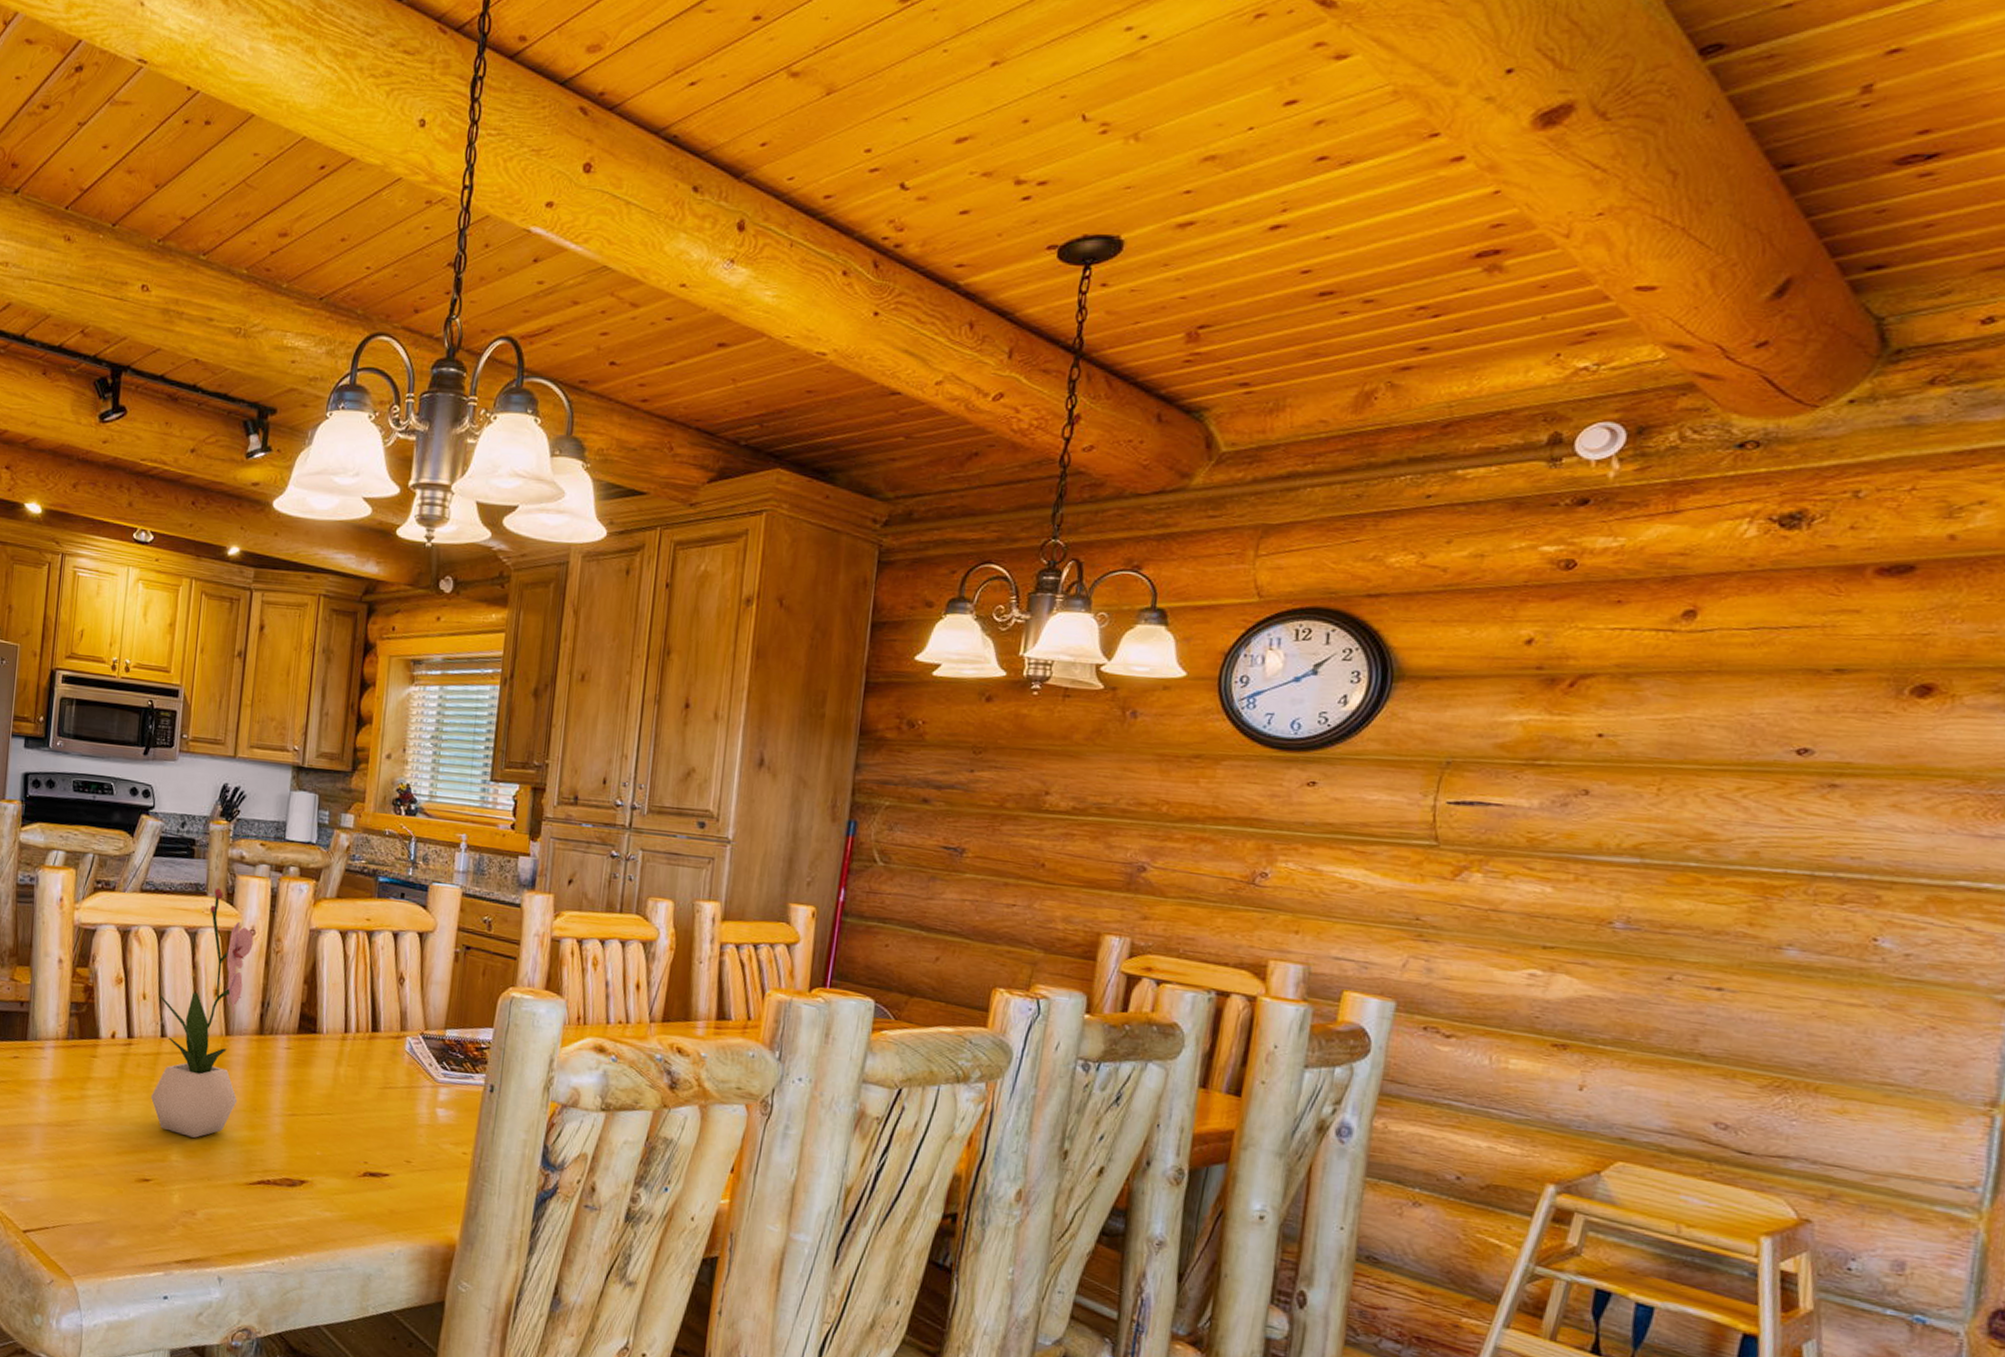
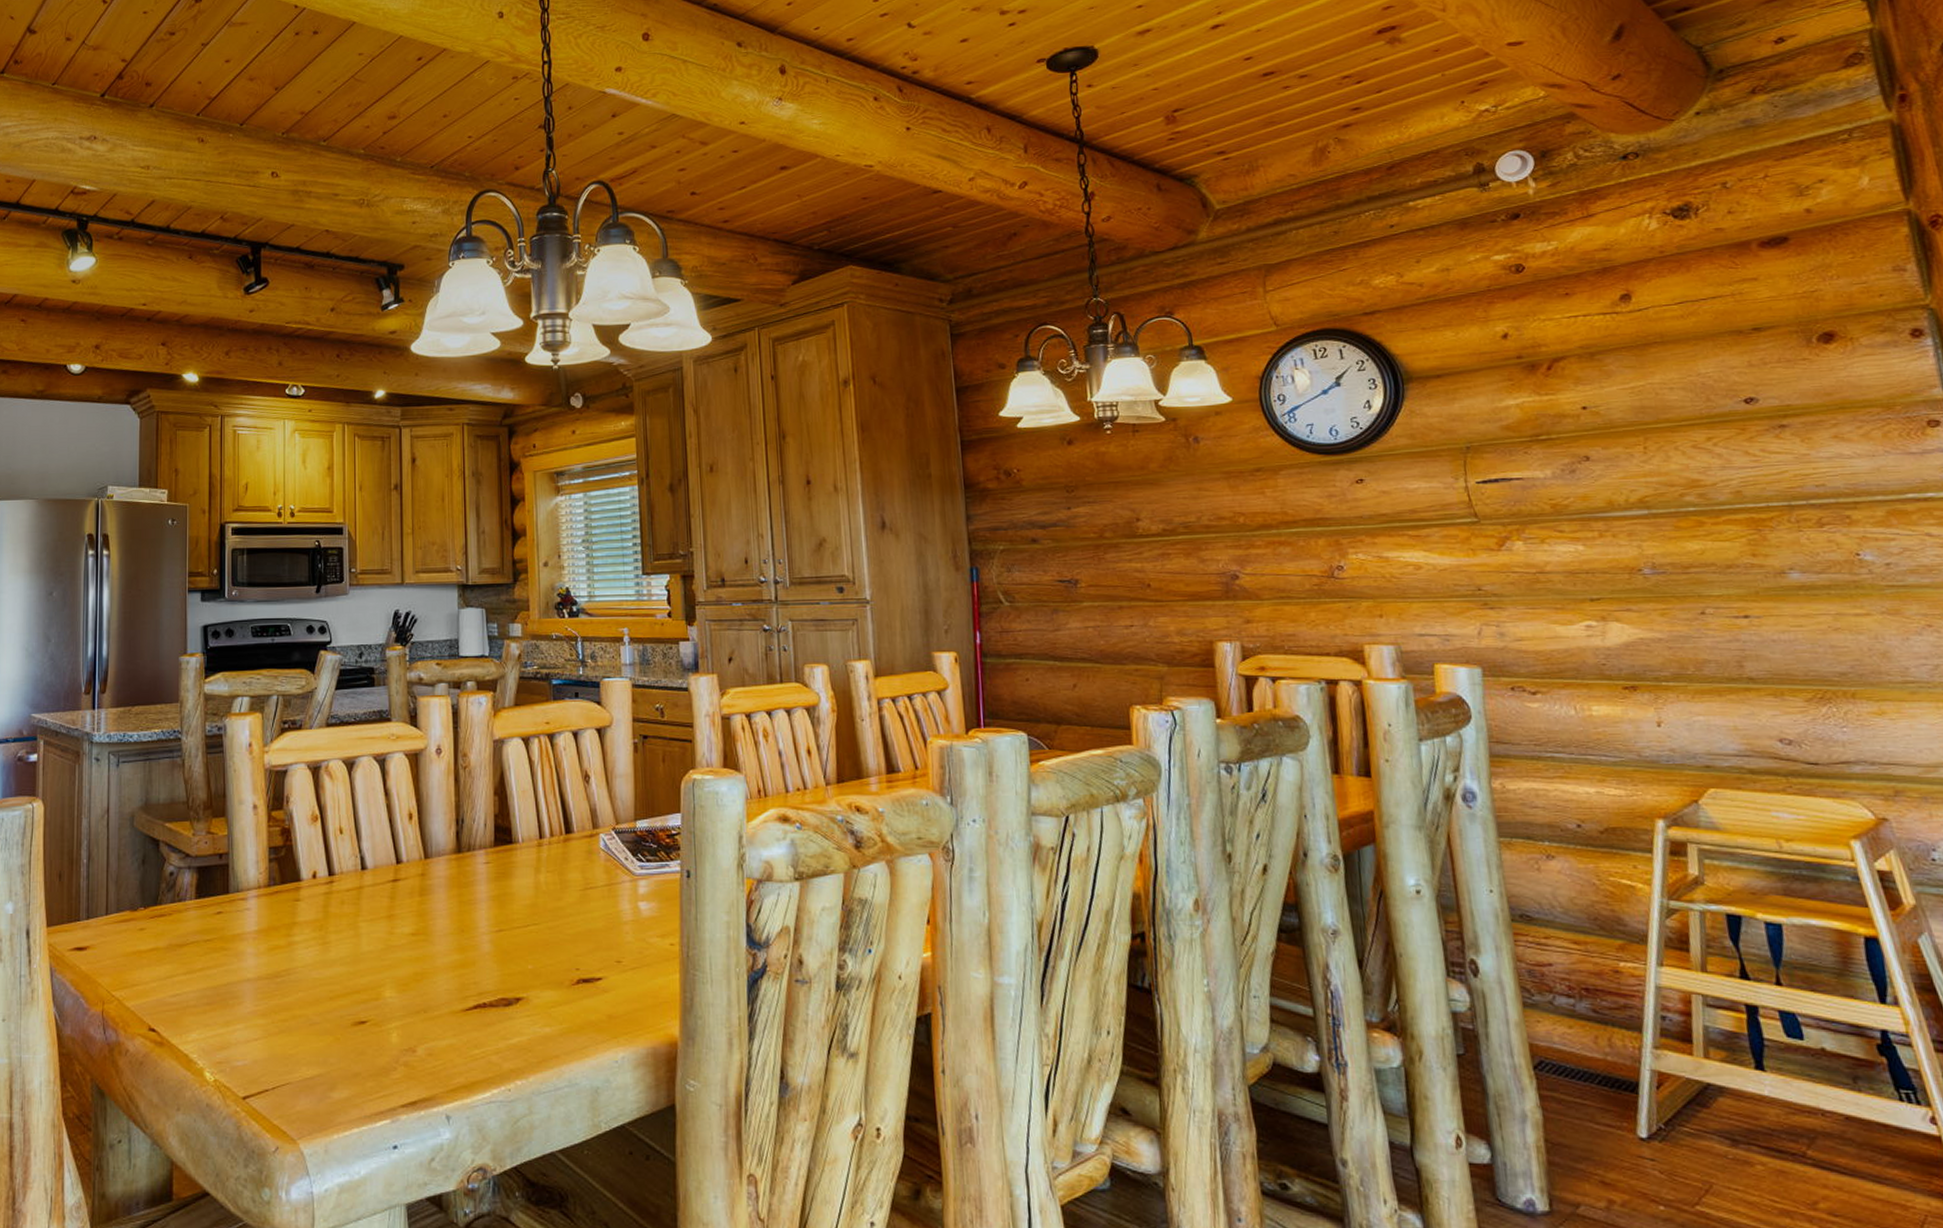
flower arrangement: present [151,888,254,1138] -> none [356,712,444,970]

